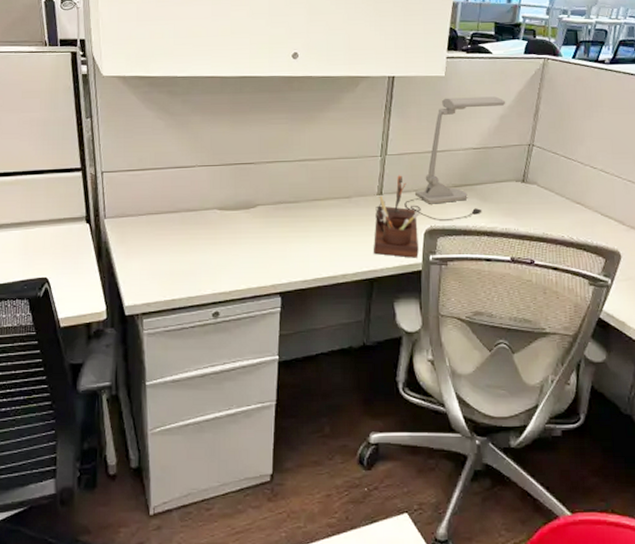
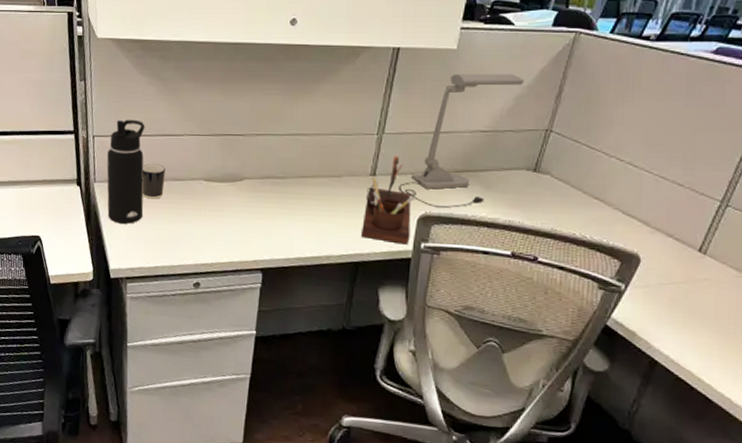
water bottle: none [117,153,157,258] -> present [107,119,145,224]
mug: none [154,197,178,231] -> present [142,164,165,199]

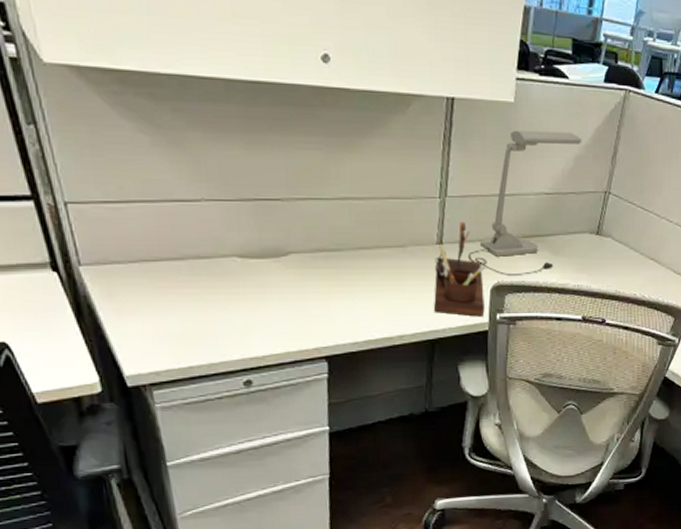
water bottle: present [107,119,145,224] -> none [91,179,161,317]
mug: present [142,164,165,199] -> none [149,239,185,284]

